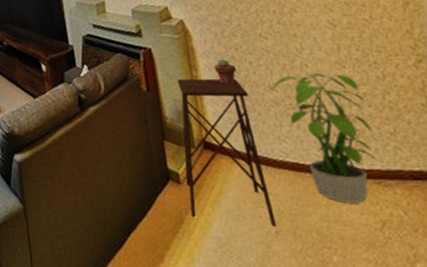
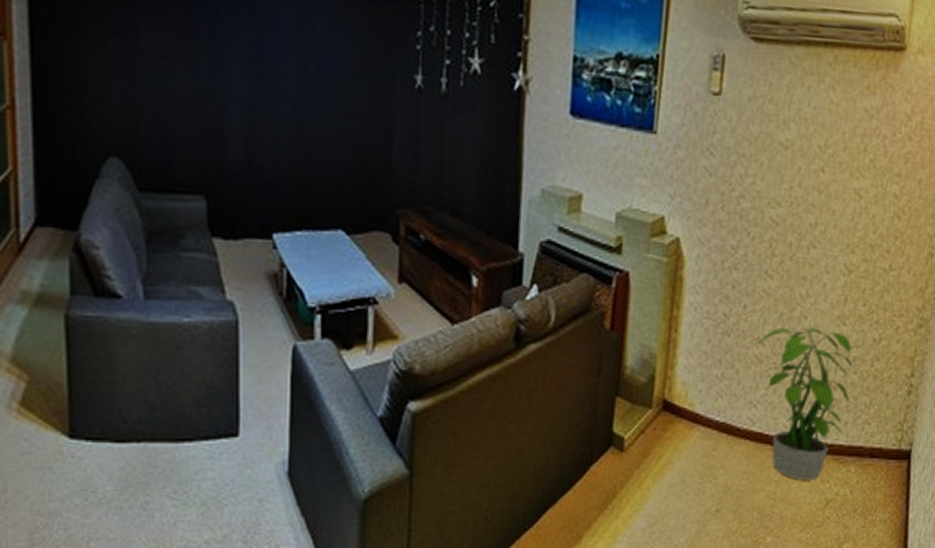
side table: present [177,78,277,227] -> none [626,319,732,504]
potted succulent: present [214,59,237,84] -> none [700,298,727,331]

